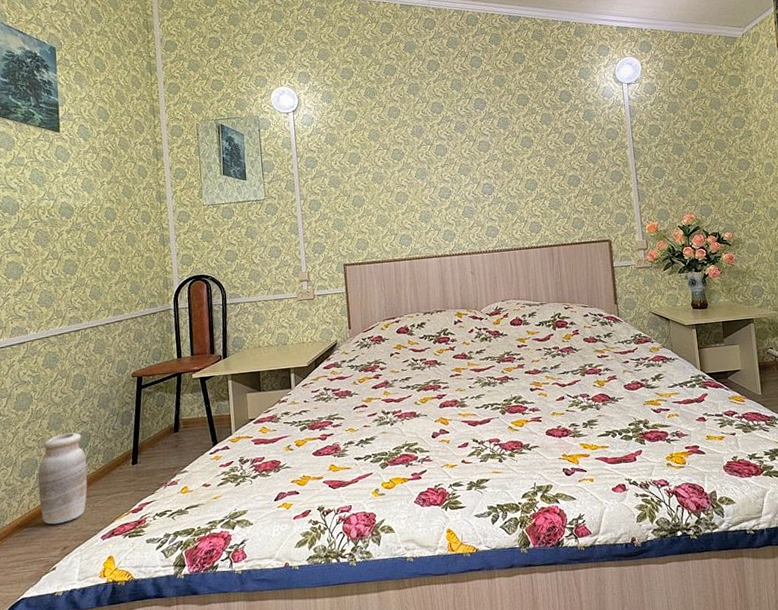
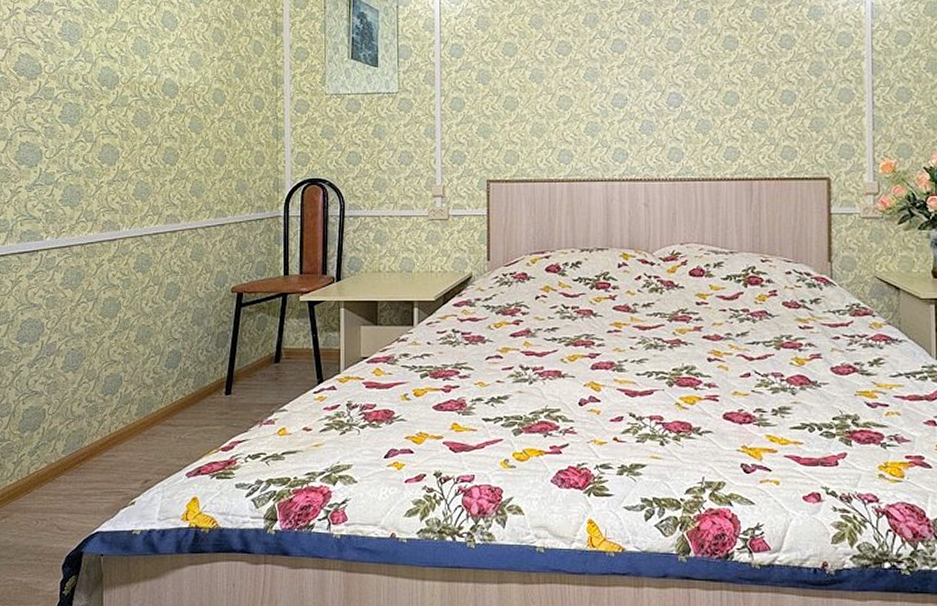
vase: present [37,432,88,525] -> none [121,350,176,453]

